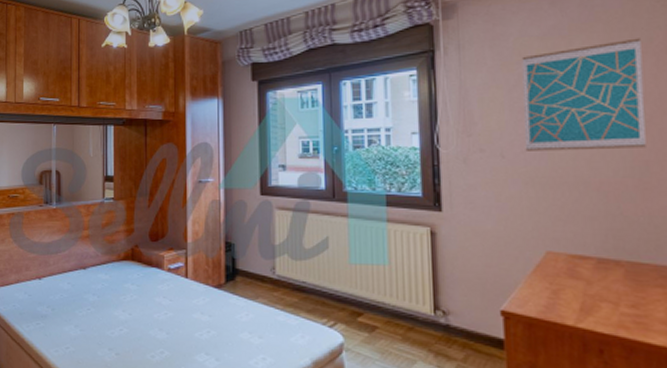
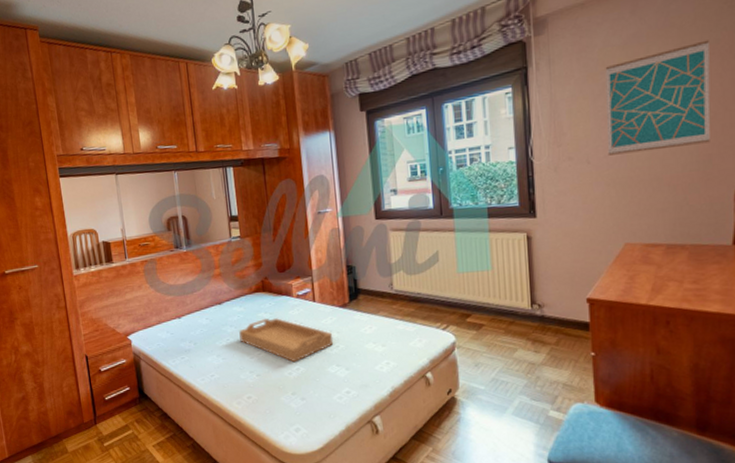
serving tray: none [102,291,204,345] -> present [239,318,334,363]

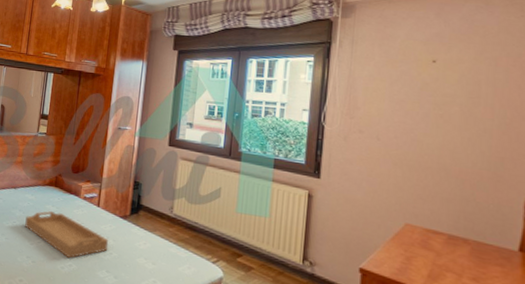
wall art: present [605,40,711,156] -> none [398,52,511,147]

